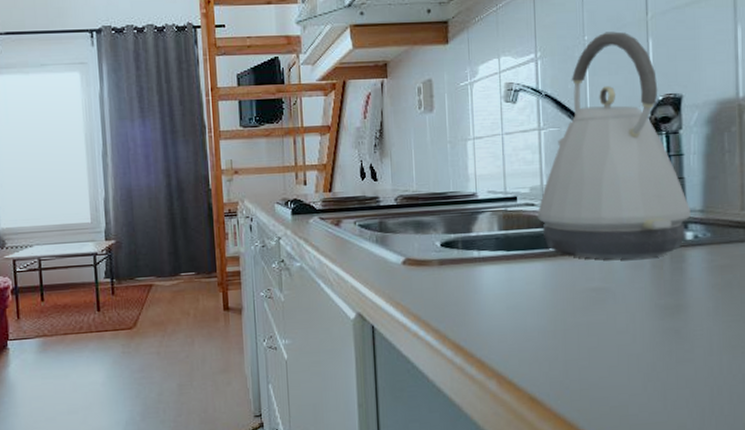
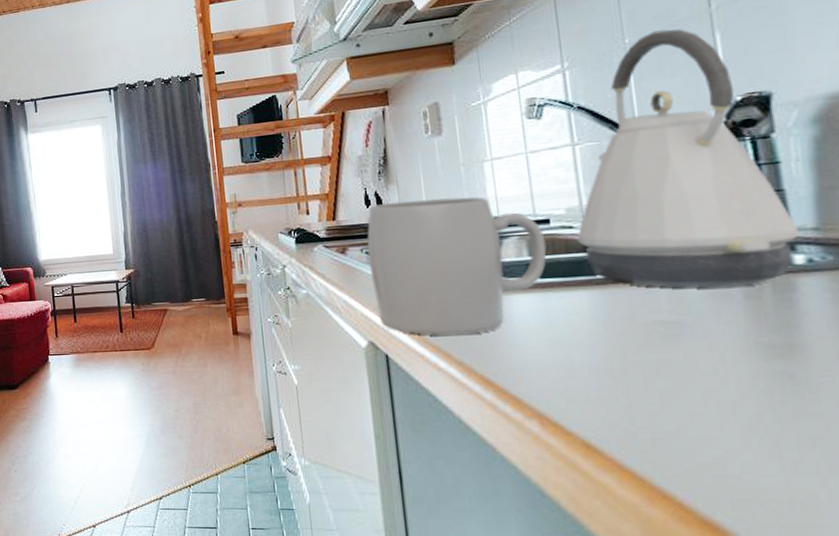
mug: none [360,173,513,306] -> present [367,196,547,336]

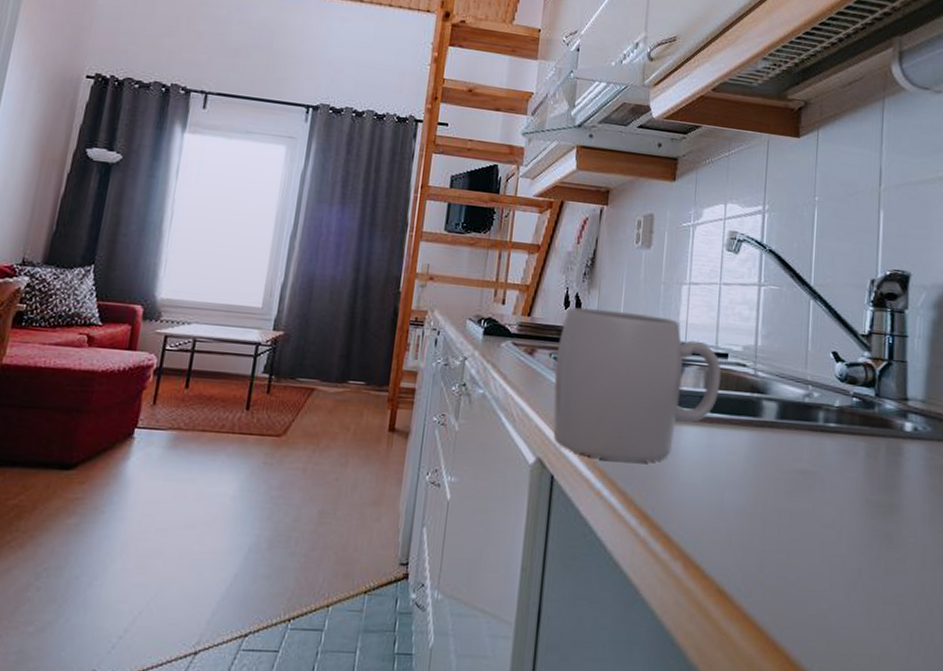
kettle: present [577,29,799,288] -> none [747,196,912,445]

